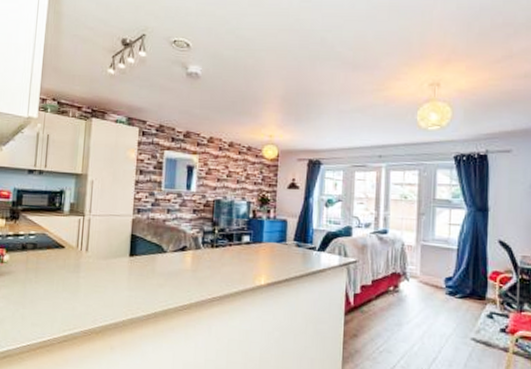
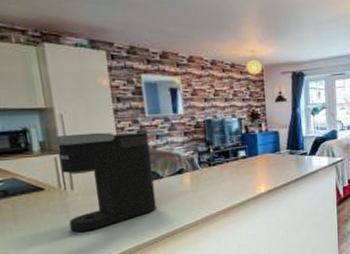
coffee maker: none [77,199,160,295] -> present [53,132,156,233]

